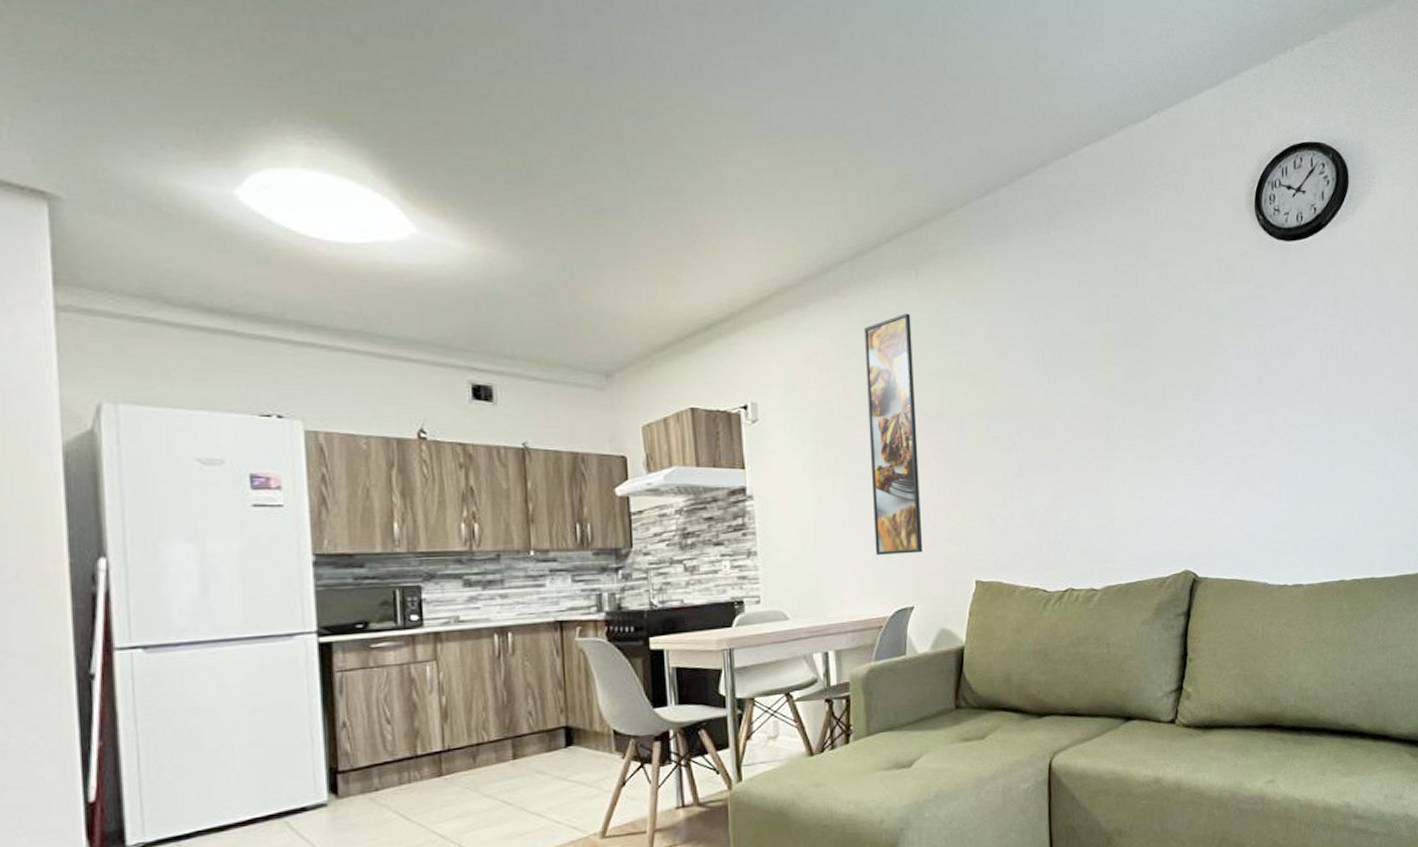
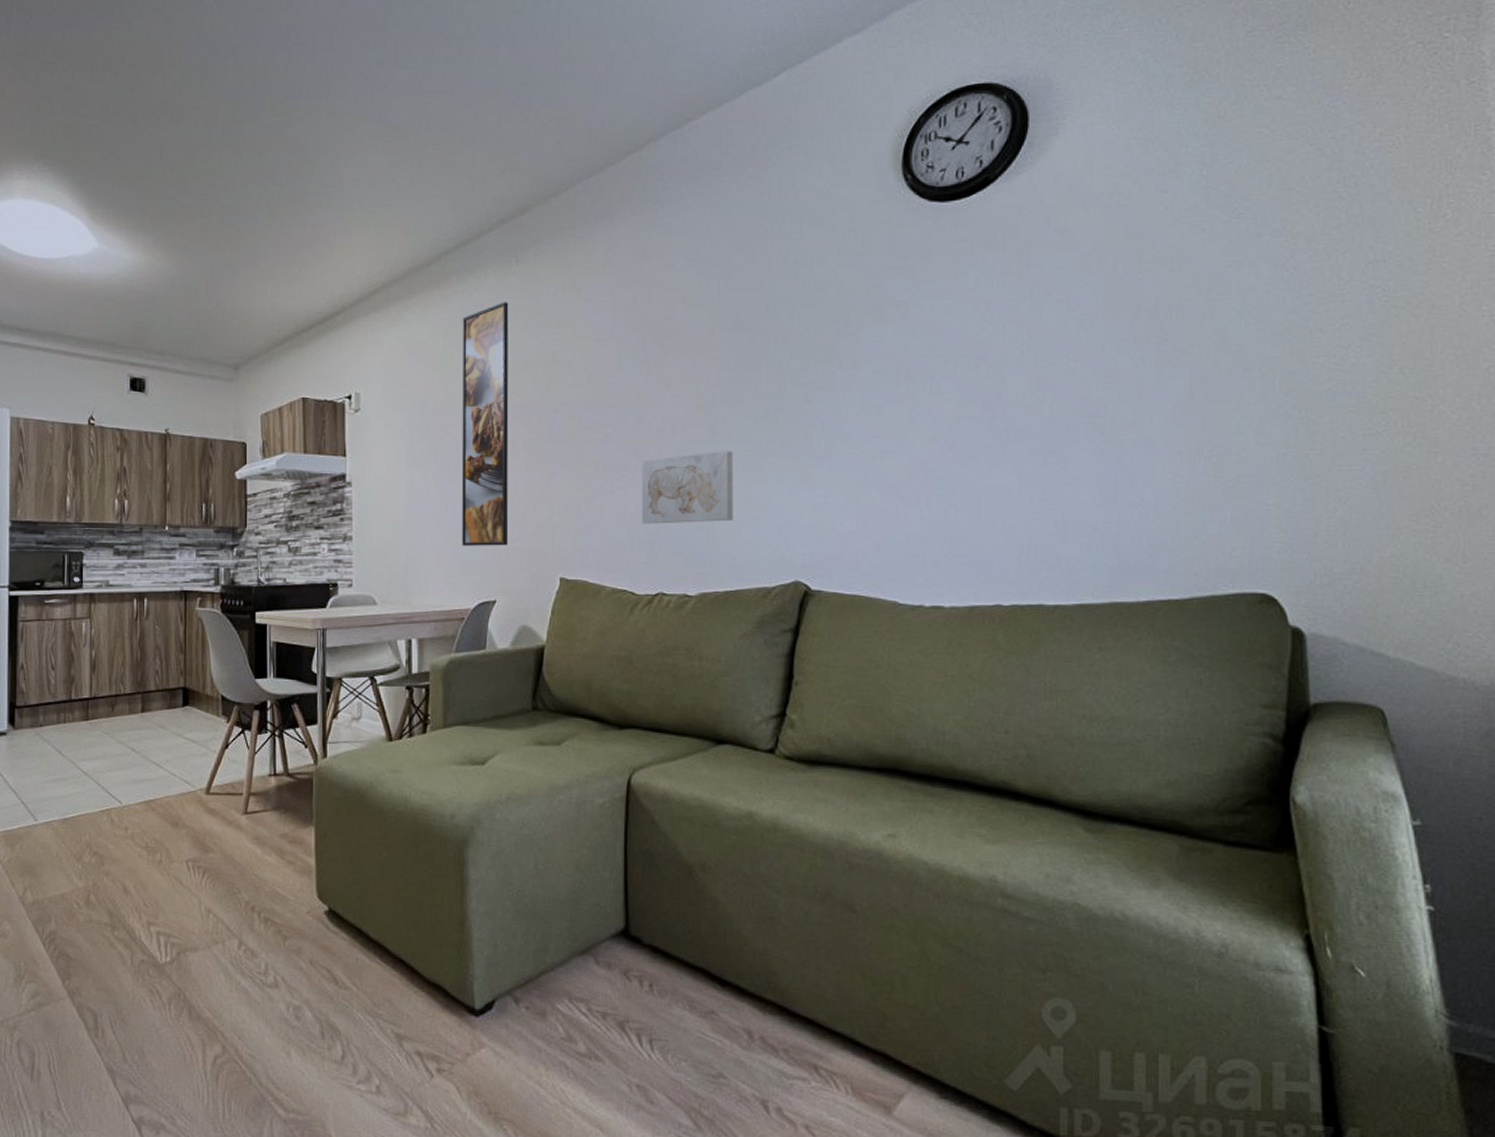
wall art: none [1047,455,1130,526] -> present [641,450,734,524]

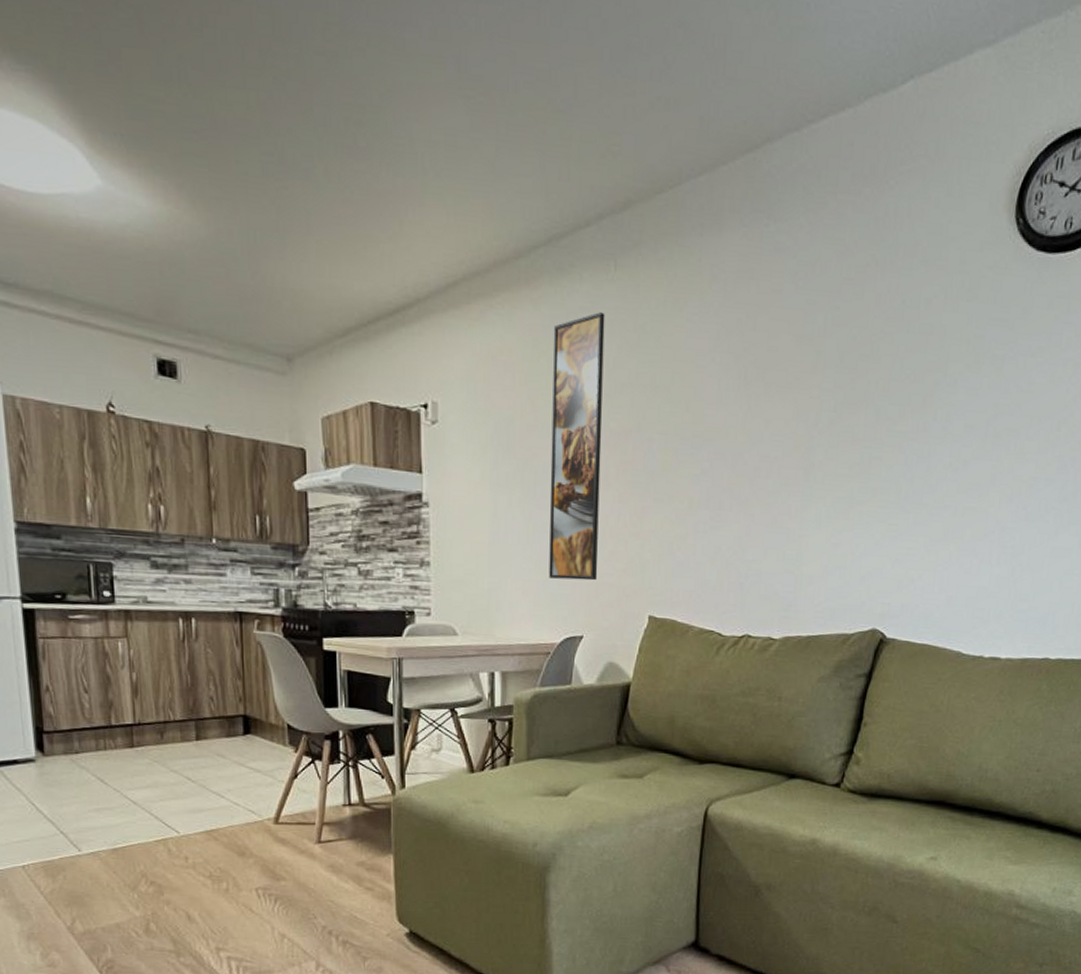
wall art: present [641,450,734,524] -> none [732,495,826,568]

